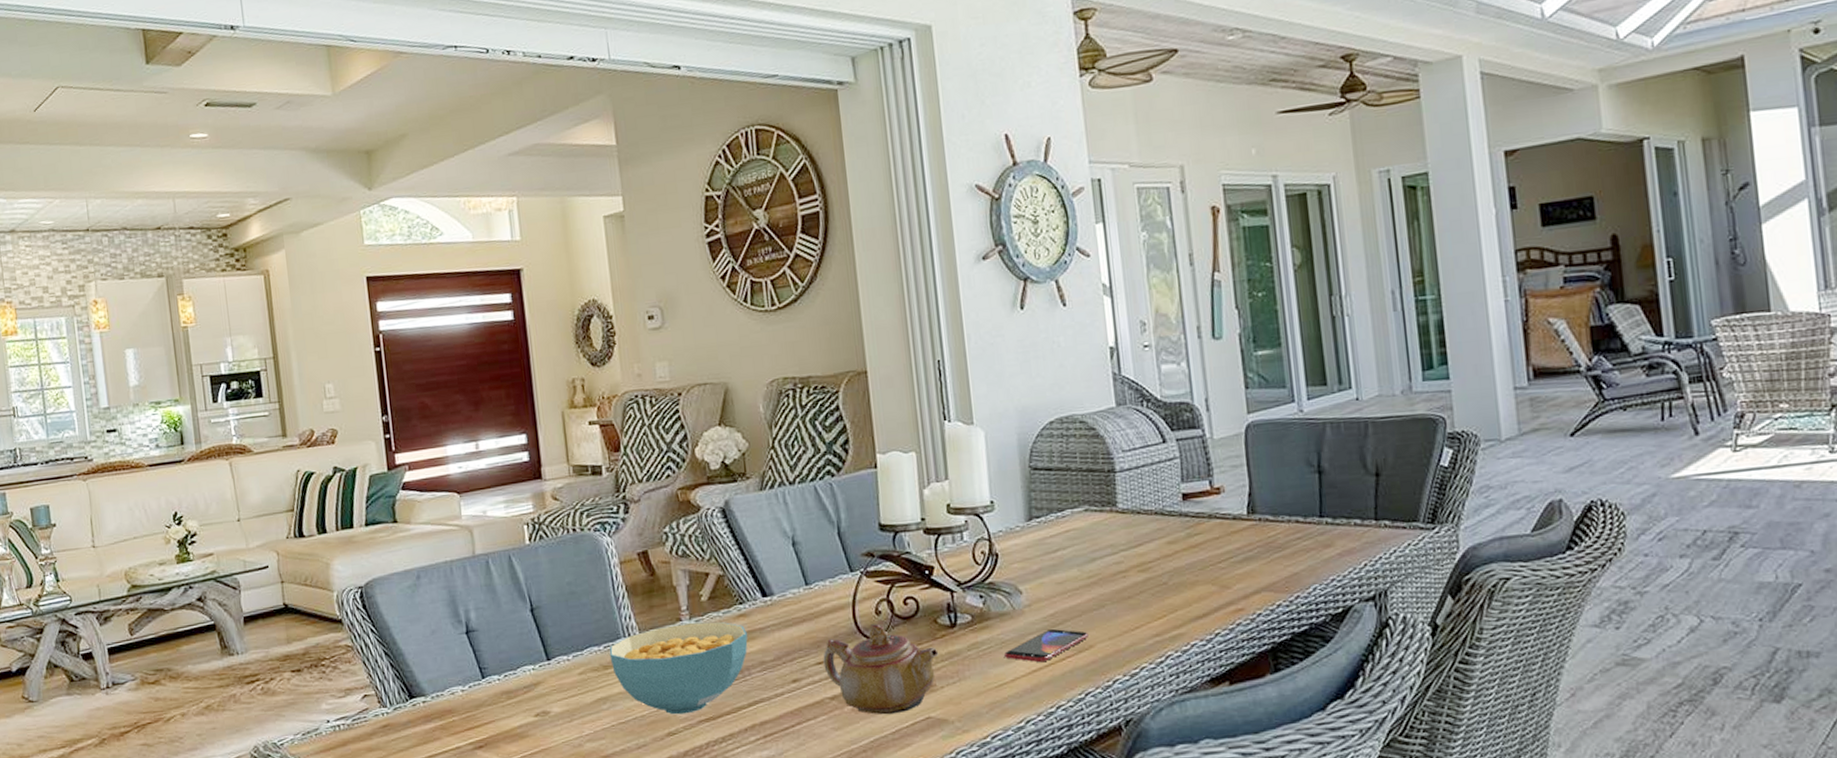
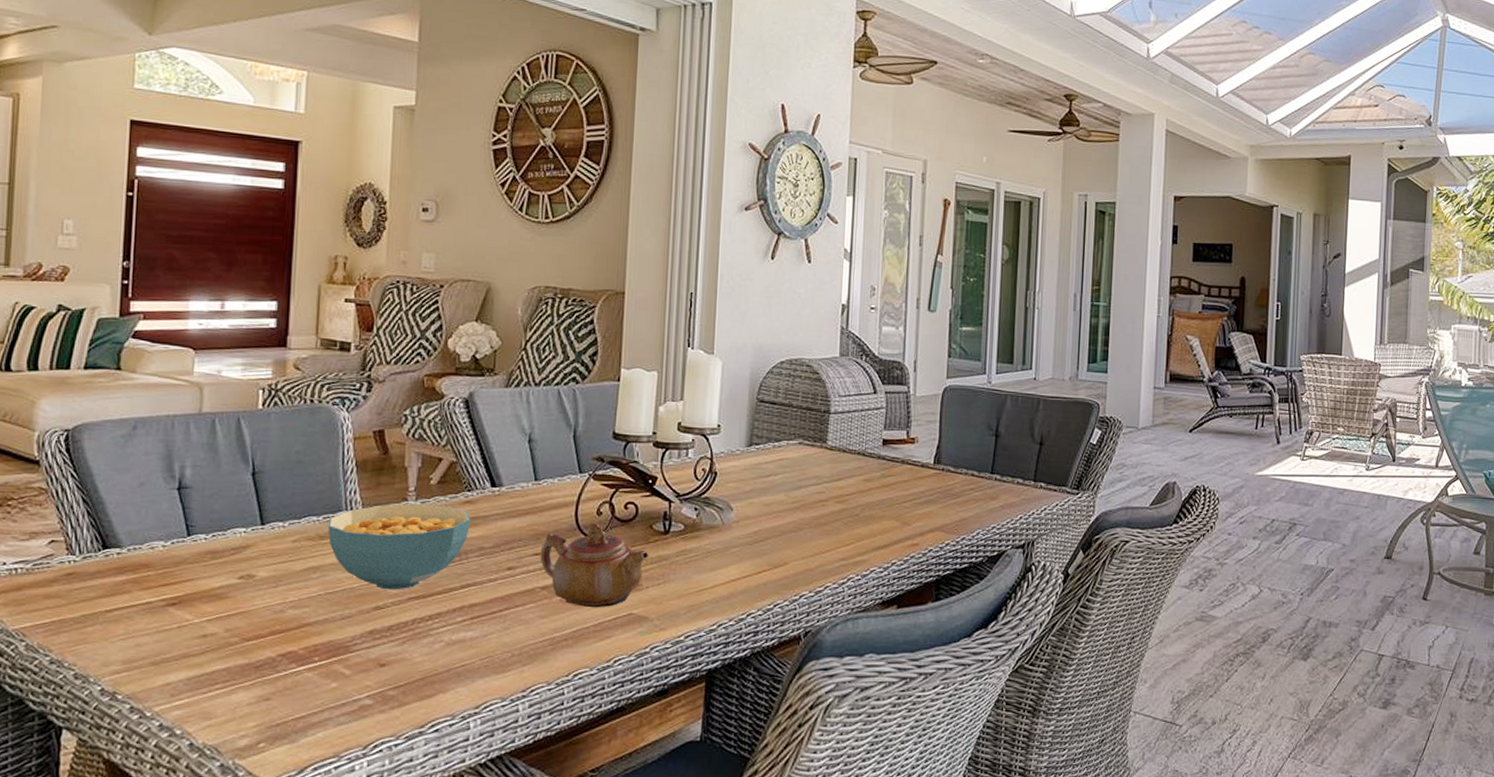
smartphone: present [1003,628,1089,663] -> none [707,544,785,574]

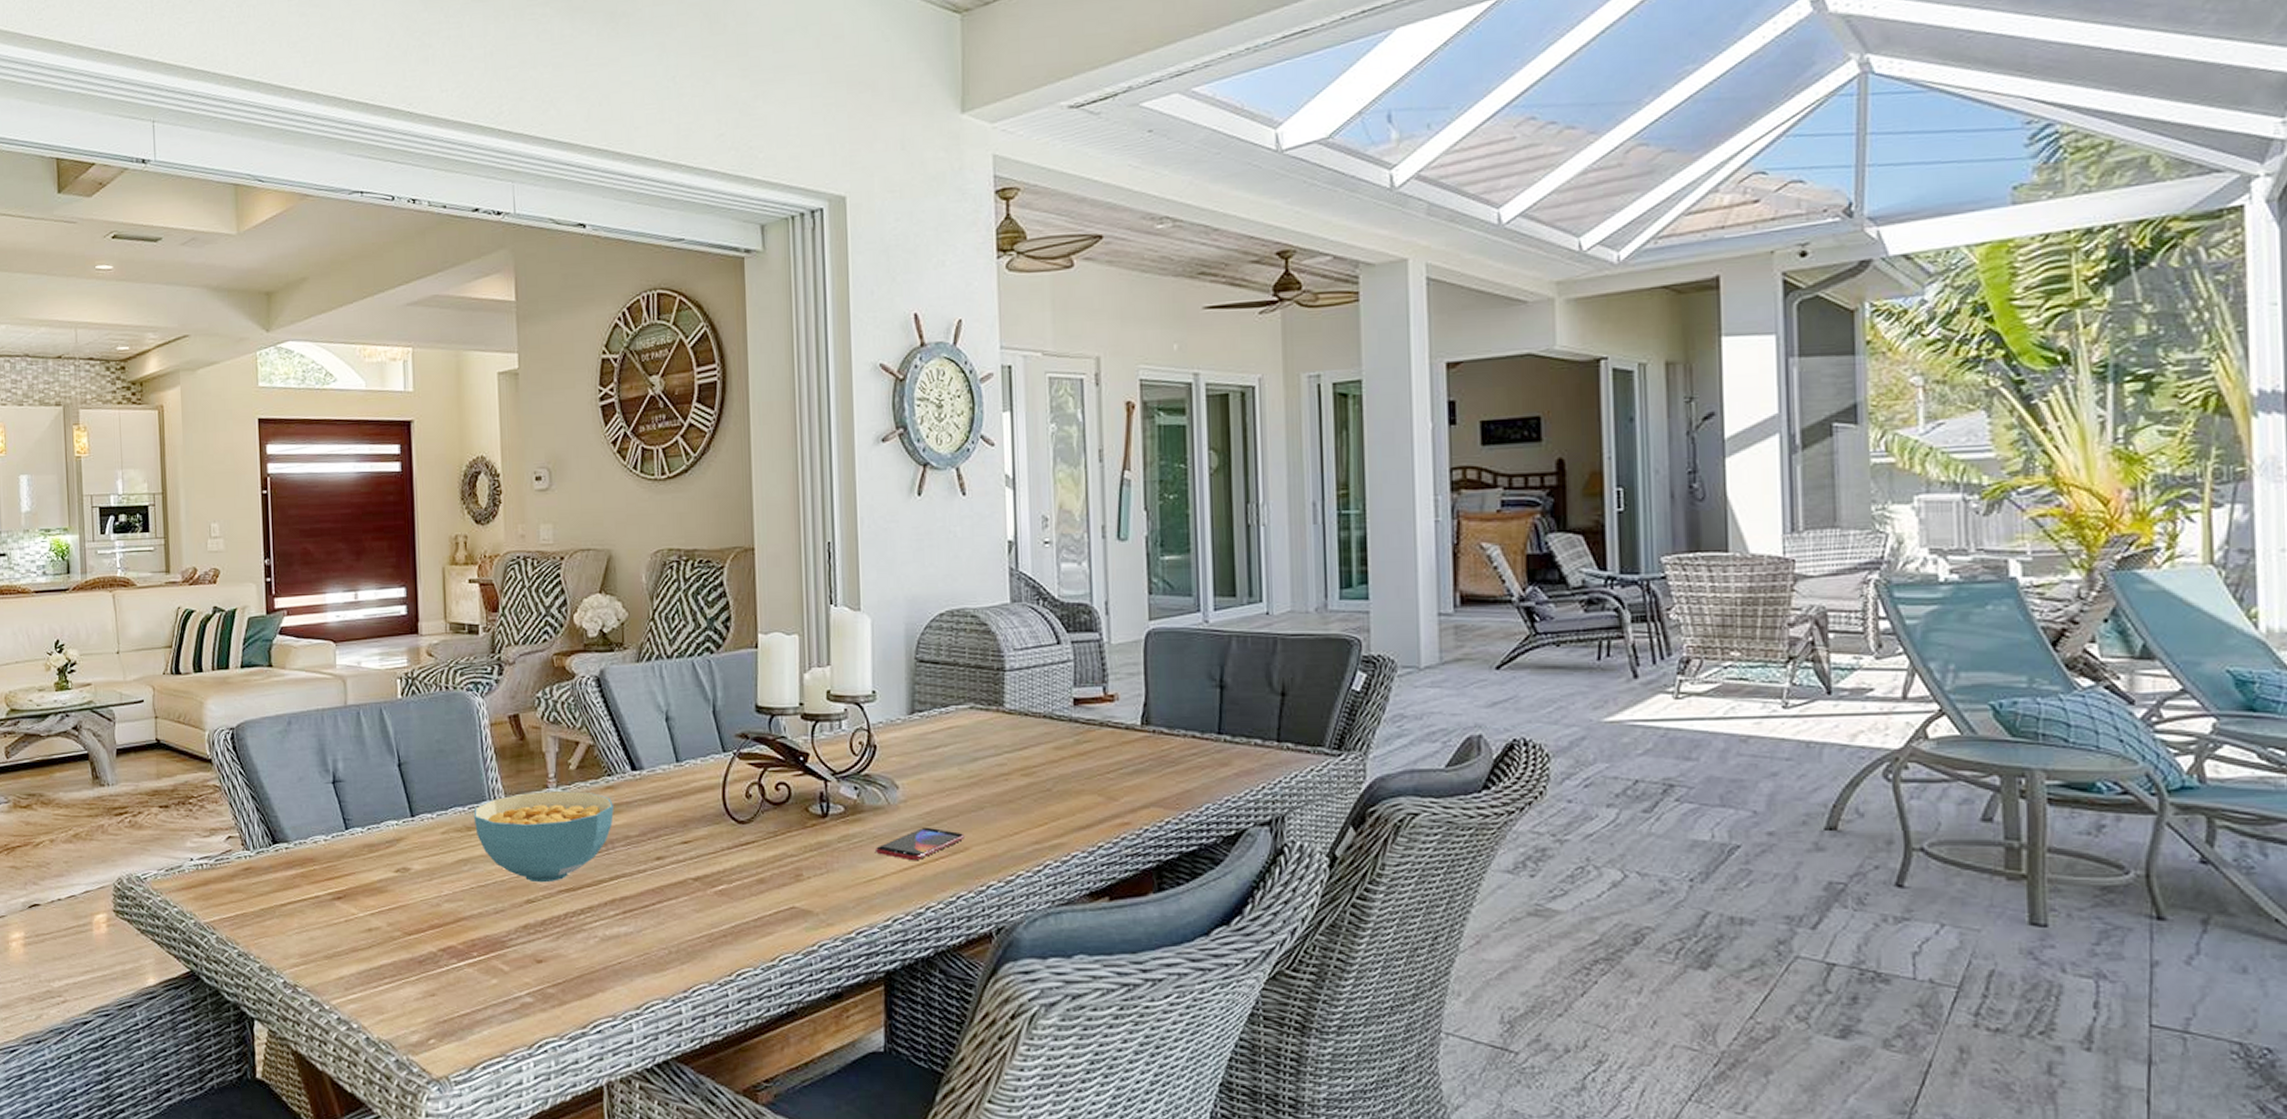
teapot: present [540,523,649,608] -> none [689,807,808,901]
smartphone: none [707,544,785,574] -> present [874,827,965,861]

